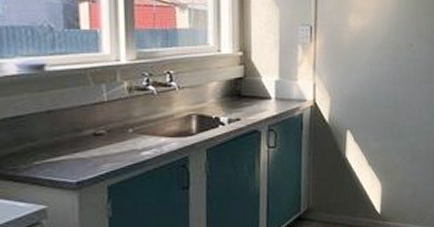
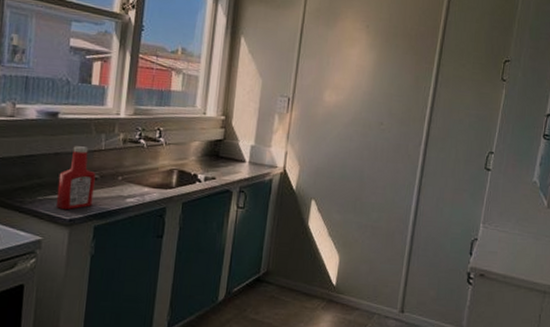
ketchup bottle: none [56,100,102,173] -> present [55,146,96,210]

